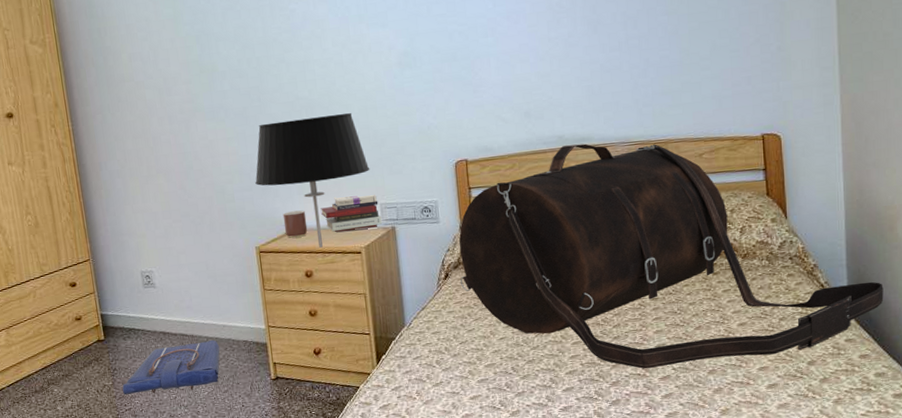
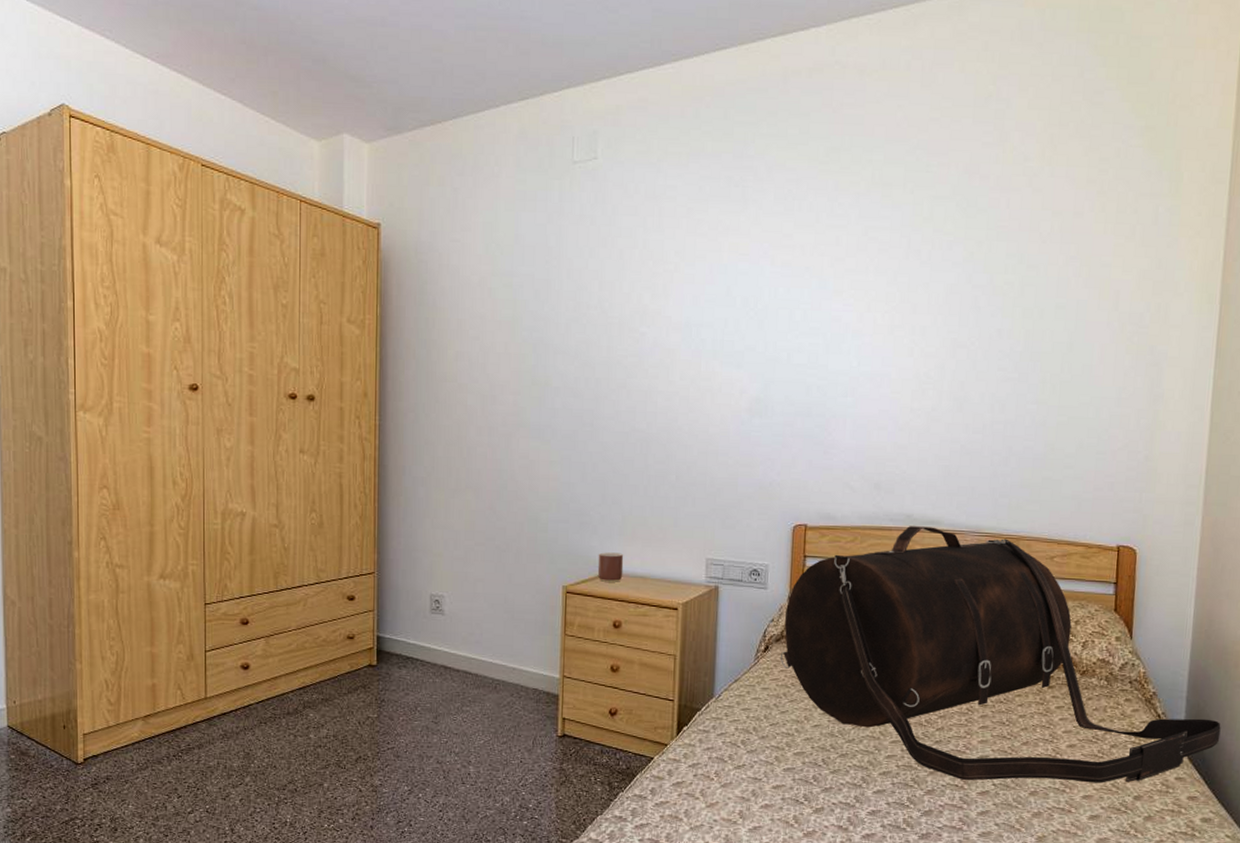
tote bag: present [122,339,220,396] -> none [388,682,506,736]
table lamp: present [255,113,370,248] -> none [573,451,701,597]
books: present [321,193,383,232] -> none [641,544,706,584]

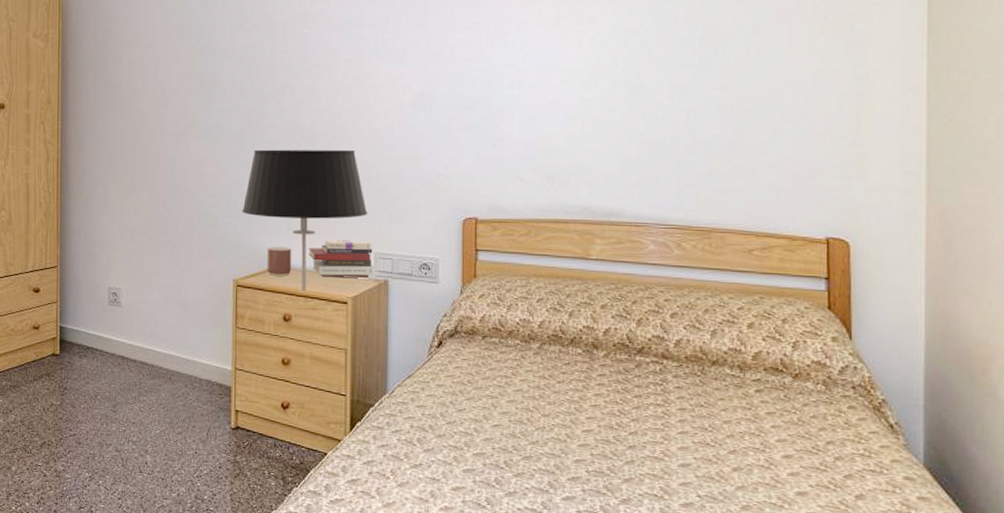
table lamp: none [573,451,701,597] -> present [242,149,368,291]
books: none [641,544,706,584] -> present [309,238,375,278]
duffel bag: present [780,526,1221,783] -> none [454,218,970,500]

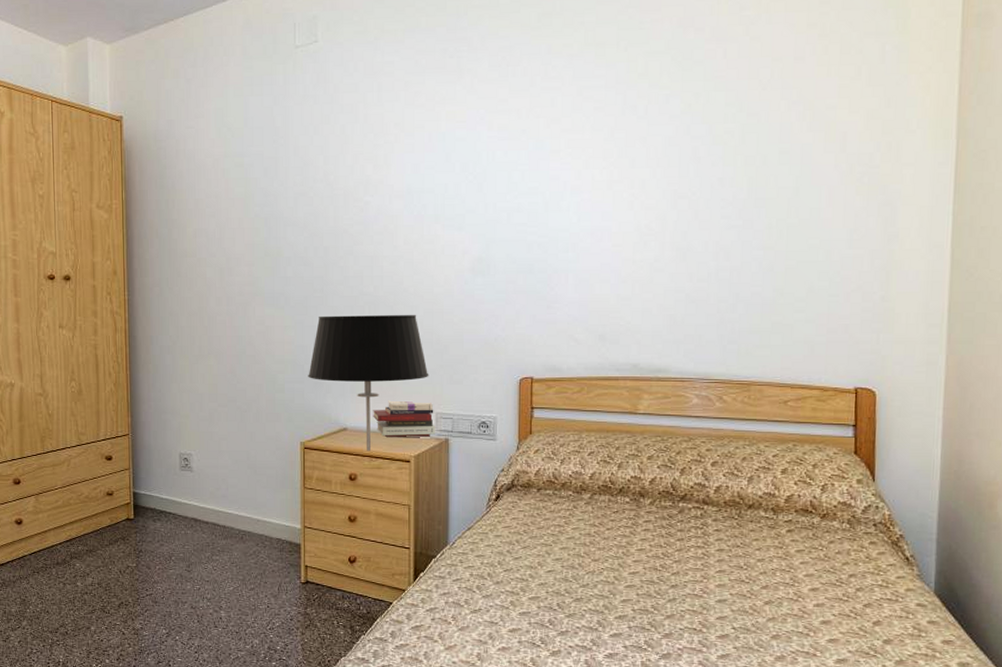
mug: present [266,246,292,276] -> none [332,410,357,437]

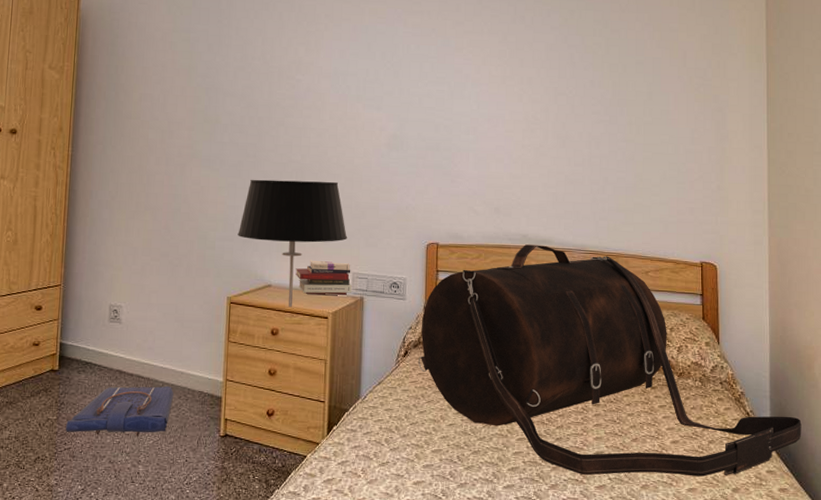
tote bag: none [146,533,251,583] -> present [66,385,174,437]
duffel bag: none [511,375,976,627] -> present [417,244,802,477]

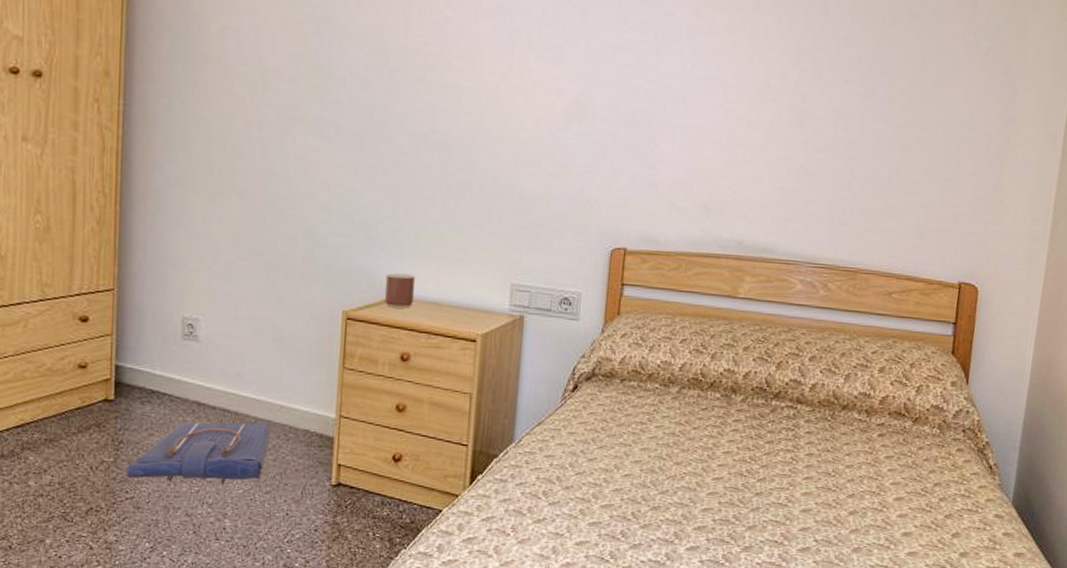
table lamp: present [237,179,348,307] -> none [358,154,507,326]
mug: none [258,267,281,294] -> present [384,273,416,308]
books: present [296,260,353,295] -> none [435,265,511,313]
duffel bag: present [417,244,802,477] -> none [589,254,1053,539]

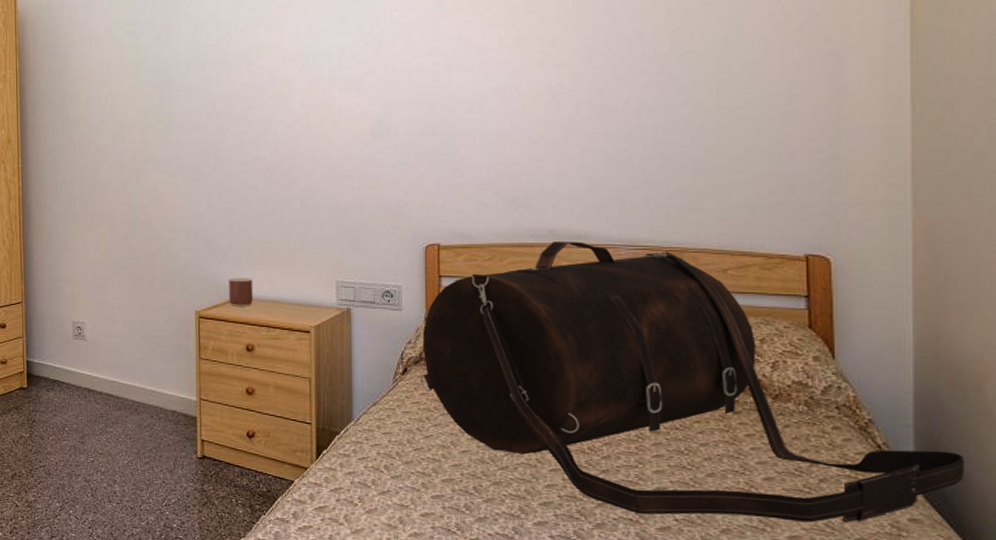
tote bag: present [127,422,271,484] -> none [39,404,146,456]
duffel bag: none [589,254,1053,539] -> present [420,242,965,523]

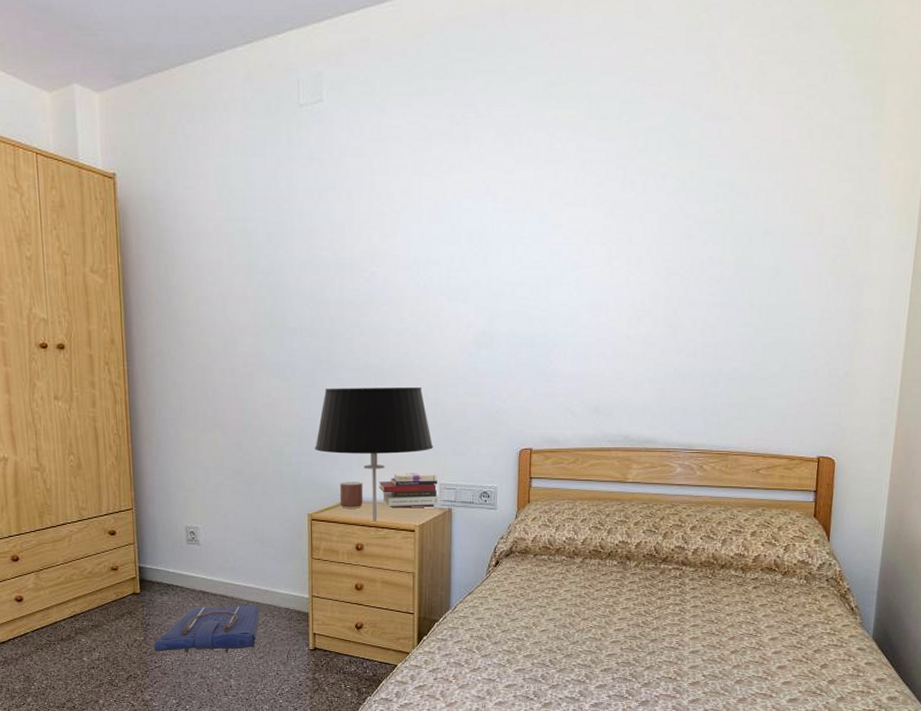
tote bag: none [39,404,146,456] -> present [154,604,260,653]
table lamp: none [202,180,329,321] -> present [315,388,434,521]
books: none [270,268,337,307] -> present [379,472,440,507]
duffel bag: present [420,242,965,523] -> none [509,446,908,674]

